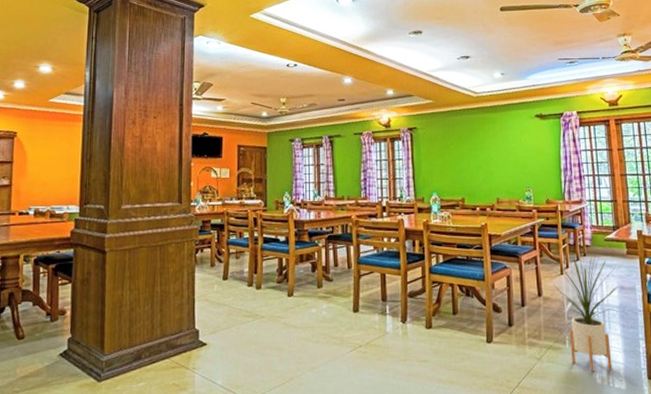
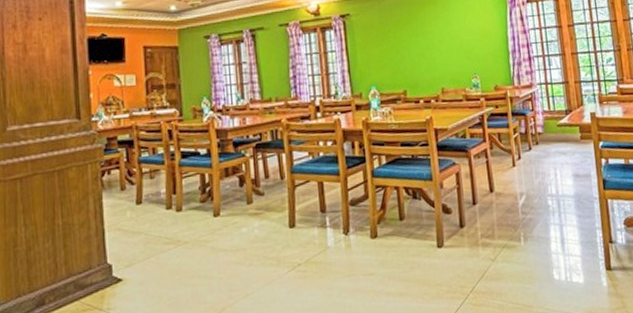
house plant: present [551,251,618,372] -> none [502,139,573,268]

